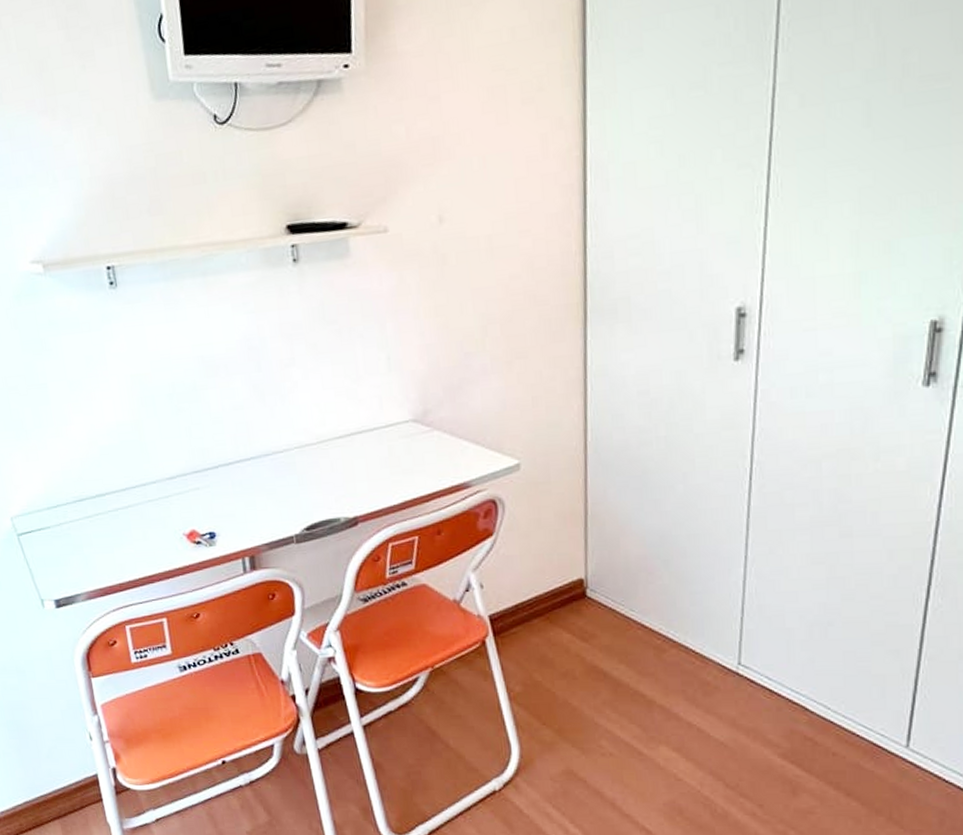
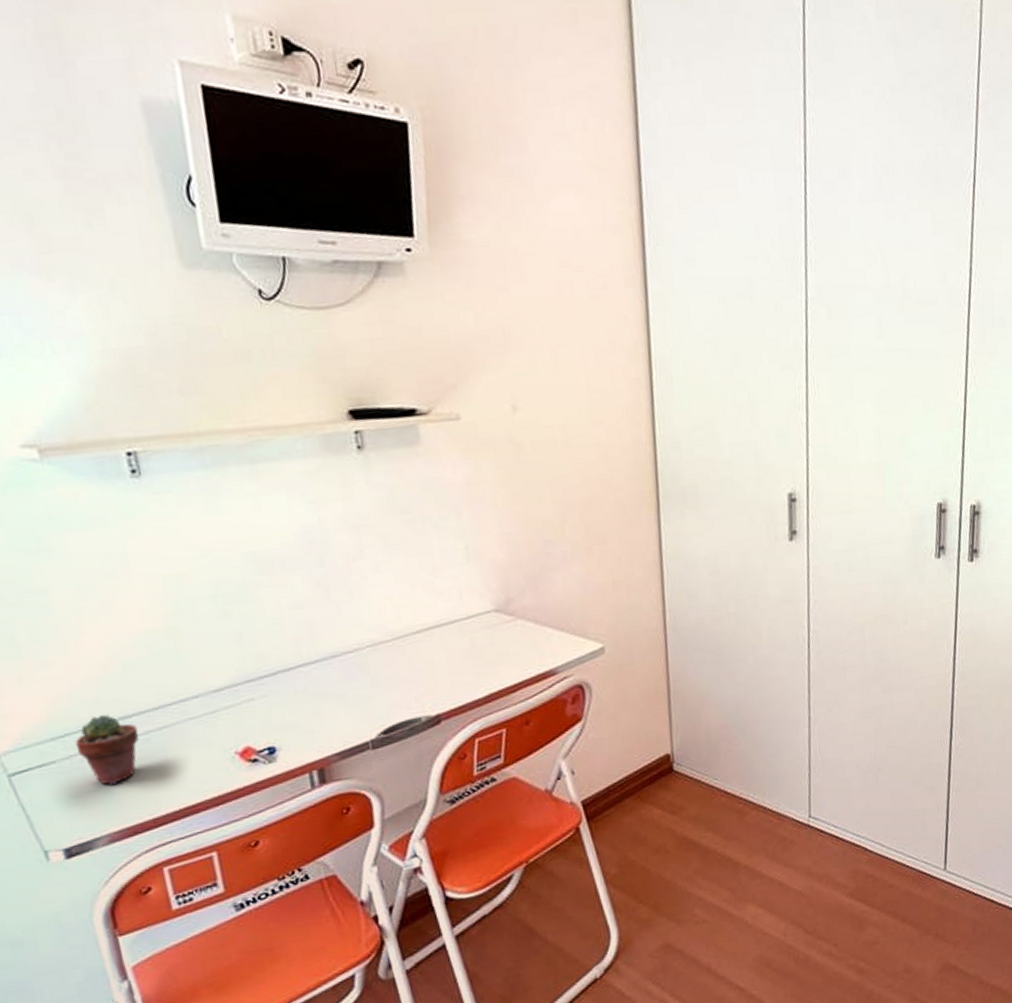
potted succulent: none [64,492,111,551] -> present [75,714,139,785]

